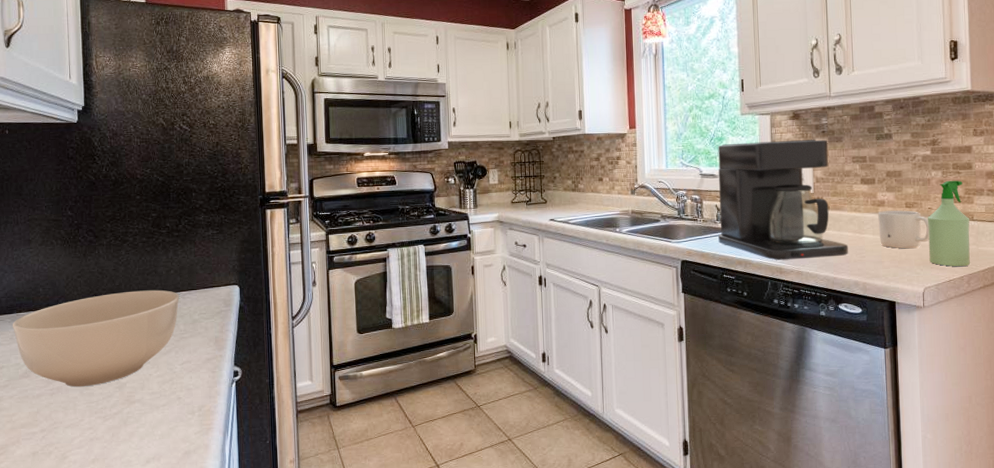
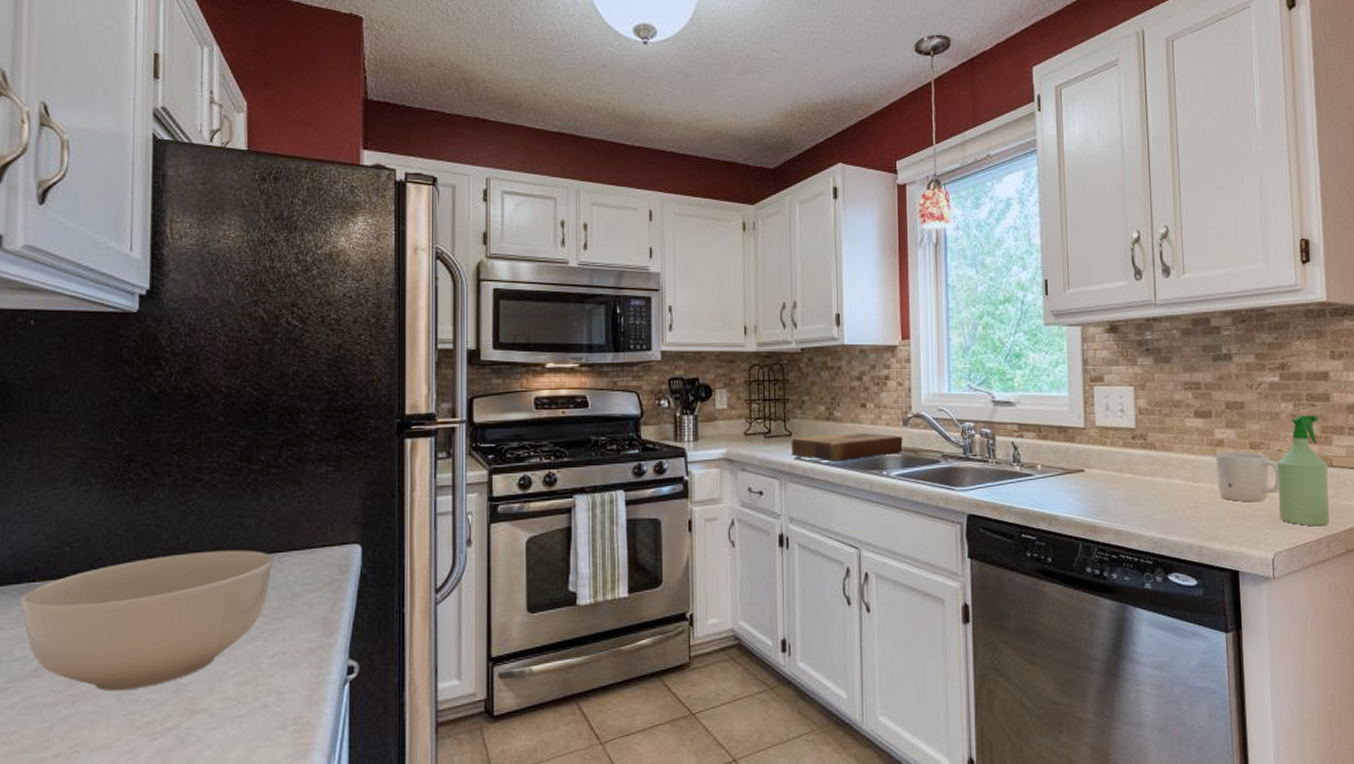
cutting board: none [547,199,632,222] -> present [791,432,903,462]
coffee maker: present [718,139,849,261] -> none [1015,359,1180,516]

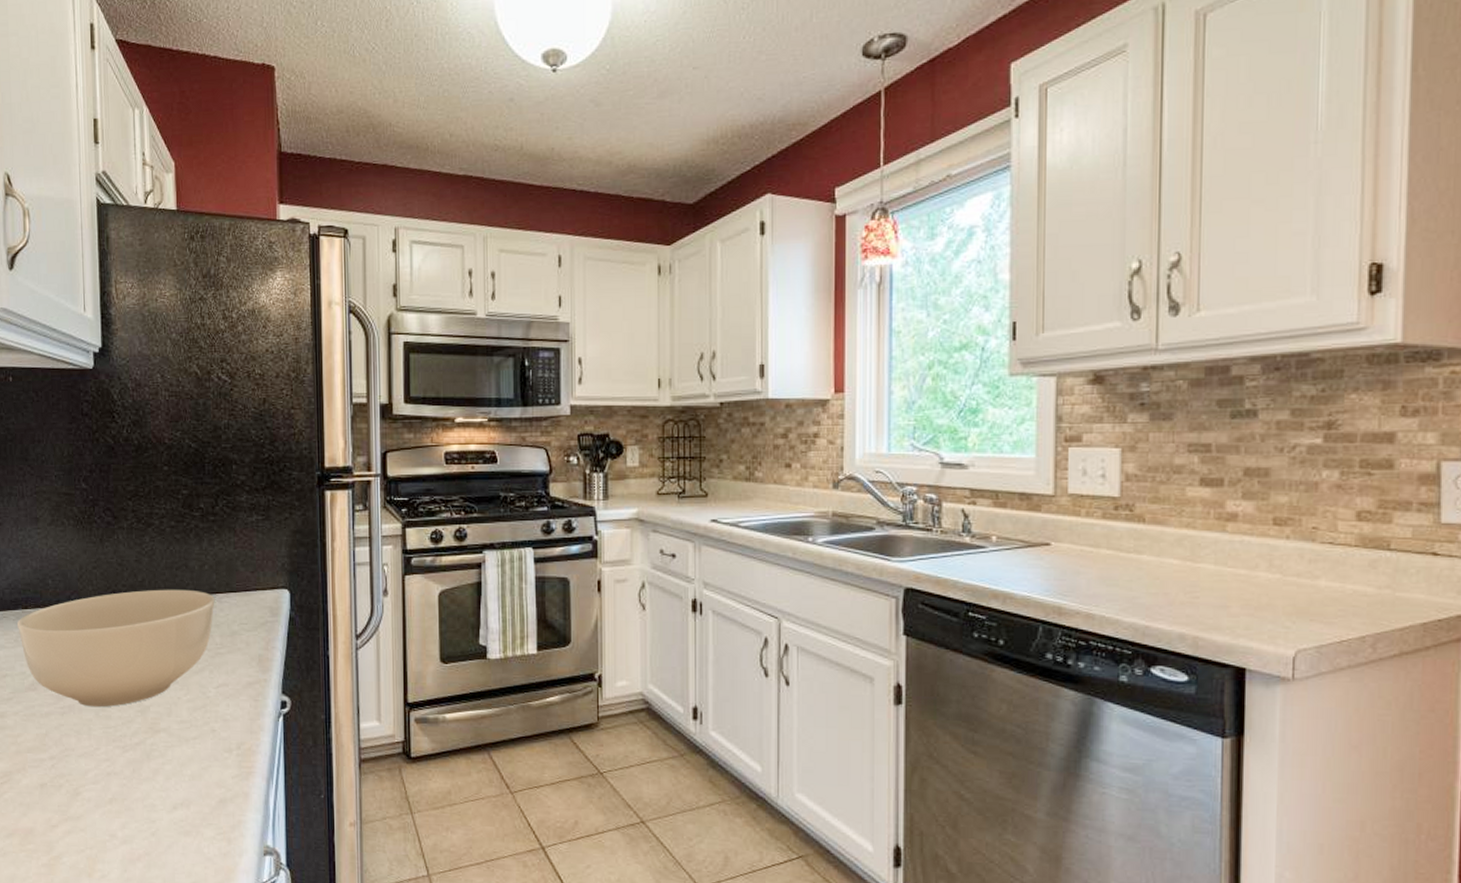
cutting board: present [791,432,903,462] -> none [707,494,832,525]
mug: present [1216,451,1280,502] -> none [1224,528,1312,589]
spray bottle: present [1276,415,1330,526] -> none [1308,486,1385,622]

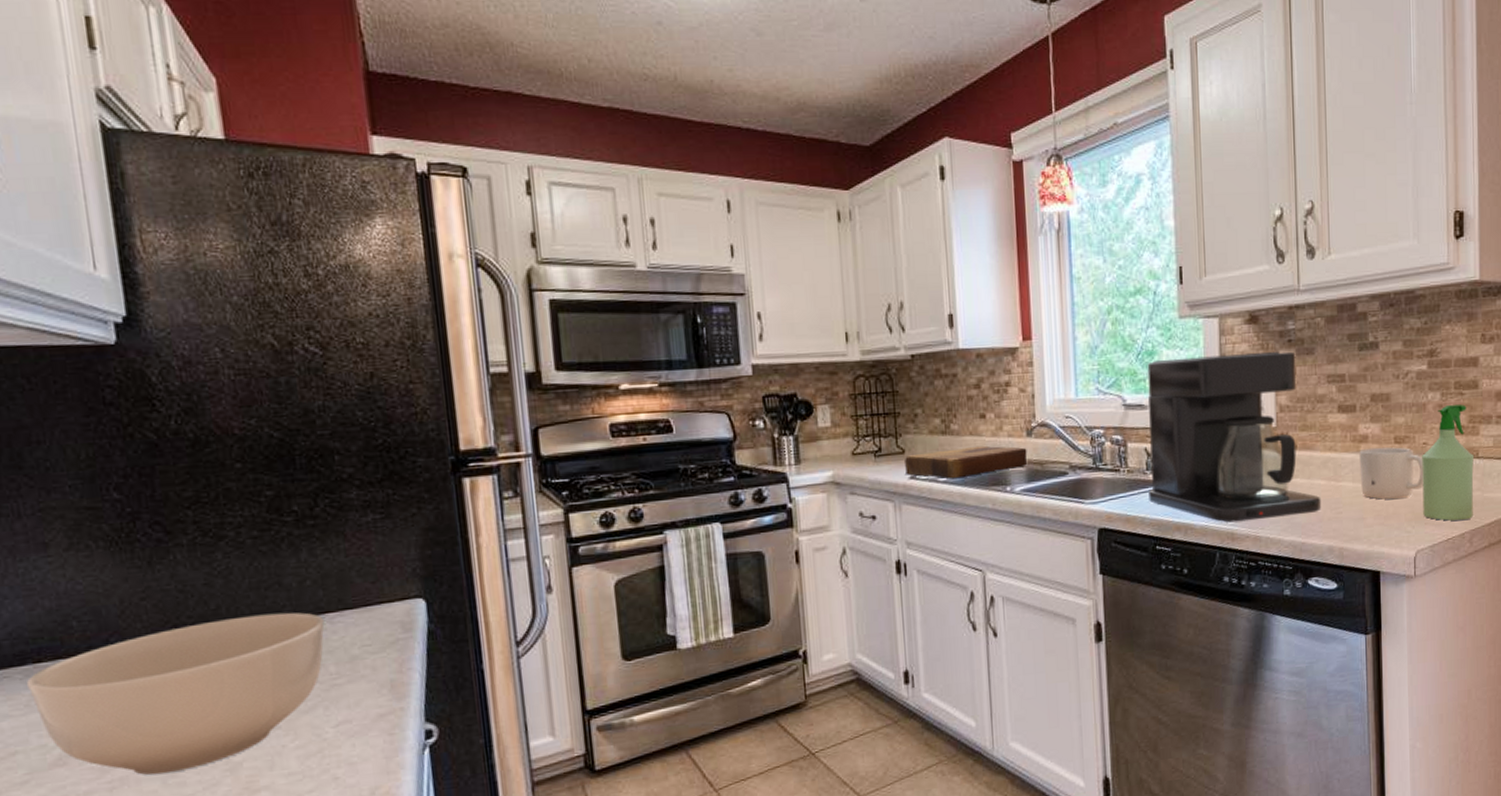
cutting board: none [707,494,832,525] -> present [905,445,1028,479]
coffee maker: none [963,416,1173,596] -> present [1147,351,1322,523]
mug: none [1224,528,1312,589] -> present [1359,447,1424,500]
spray bottle: none [1308,486,1385,622] -> present [1421,404,1475,521]

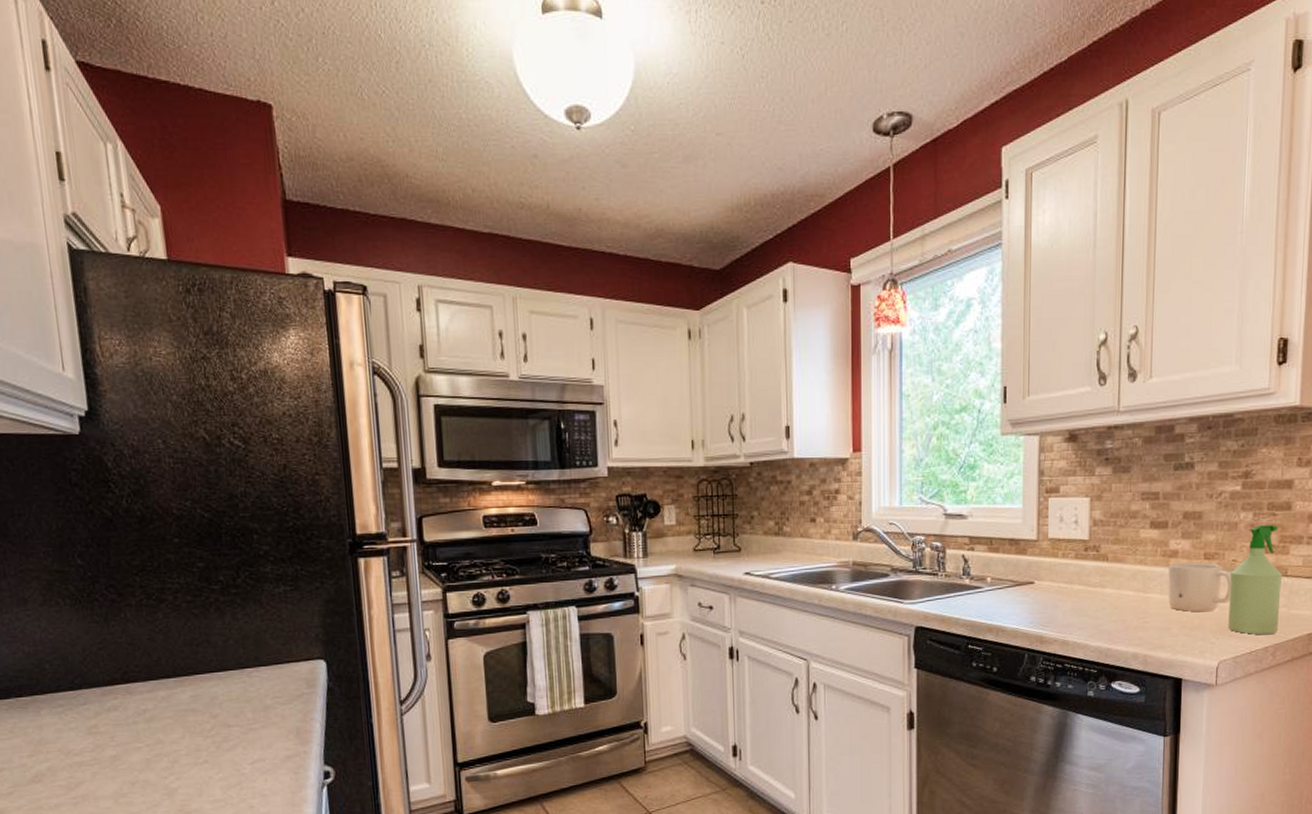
bowl: present [26,612,325,776] -> none [10,666,244,795]
cutting board: present [905,445,1028,479] -> none [741,547,853,576]
coffee maker: present [1147,351,1322,523] -> none [964,469,1129,627]

